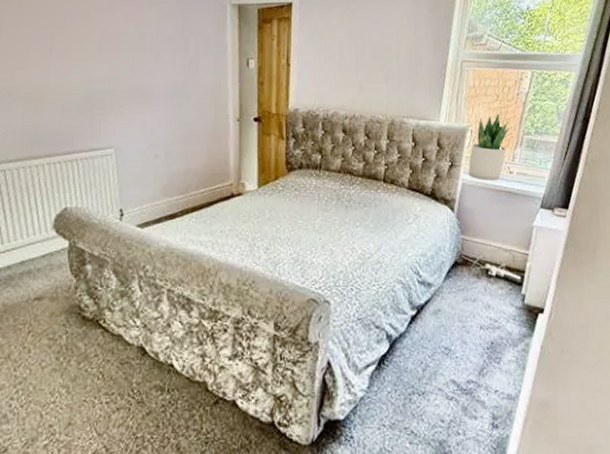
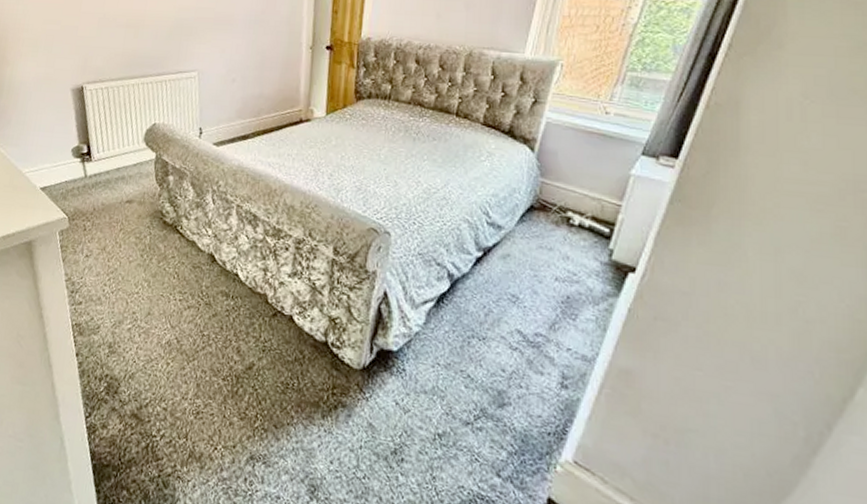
planter: present [468,114,509,181] -> none [555,47,608,122]

